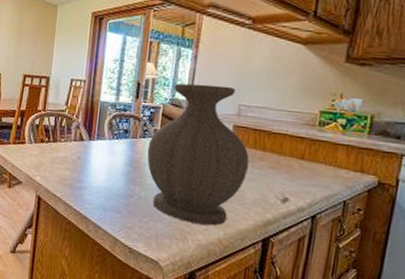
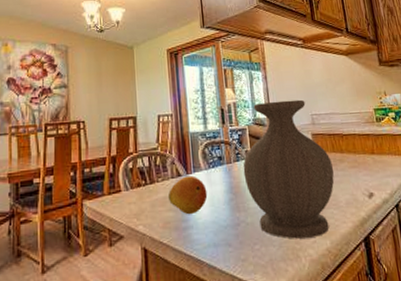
fruit: none [67,141,107,178] -> present [167,175,208,215]

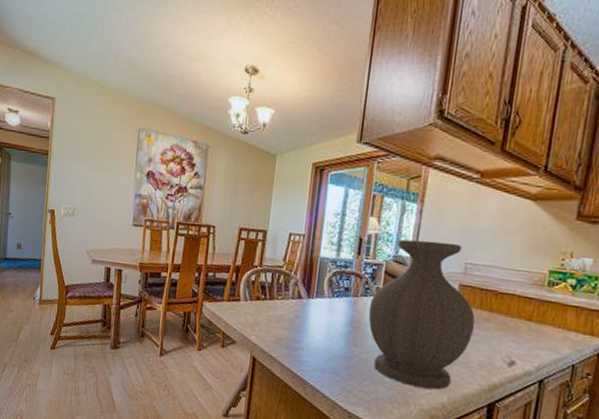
fruit: present [167,175,208,215] -> none [284,299,326,338]

